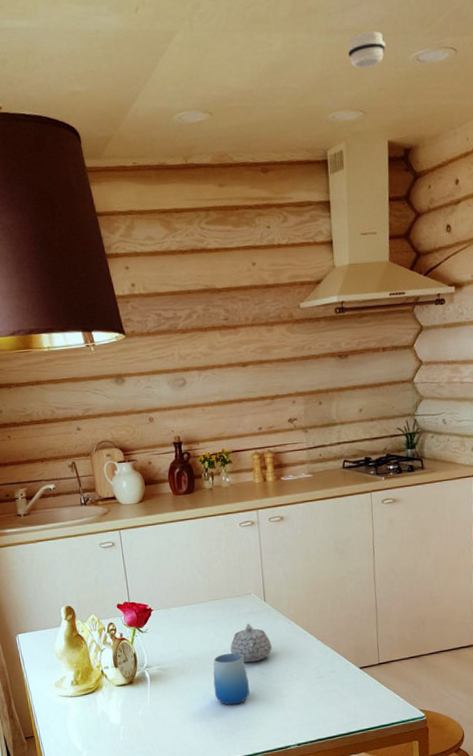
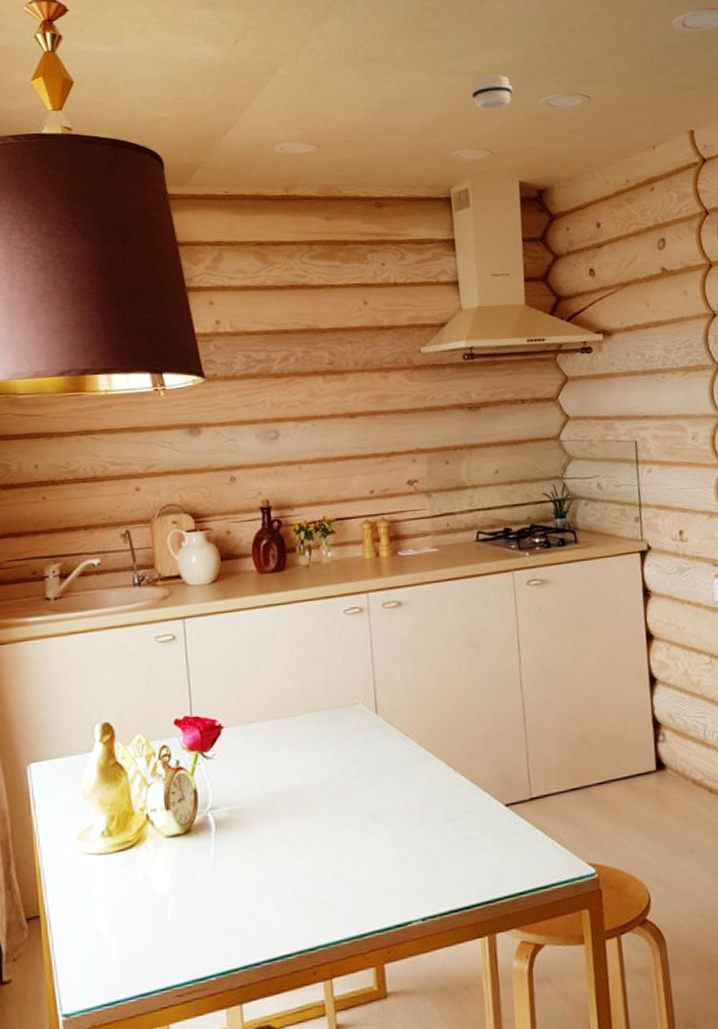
cup: present [213,653,250,705] -> none [304,786,356,863]
teapot: present [230,624,273,662] -> none [328,745,387,800]

